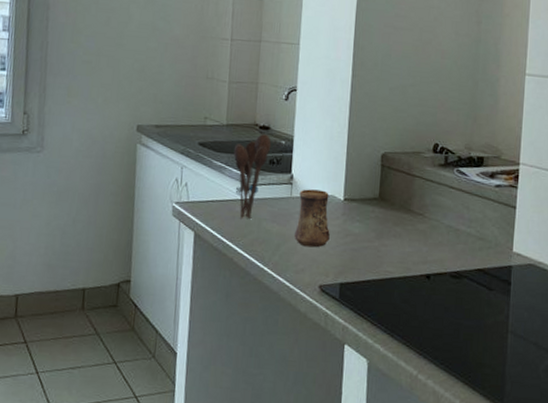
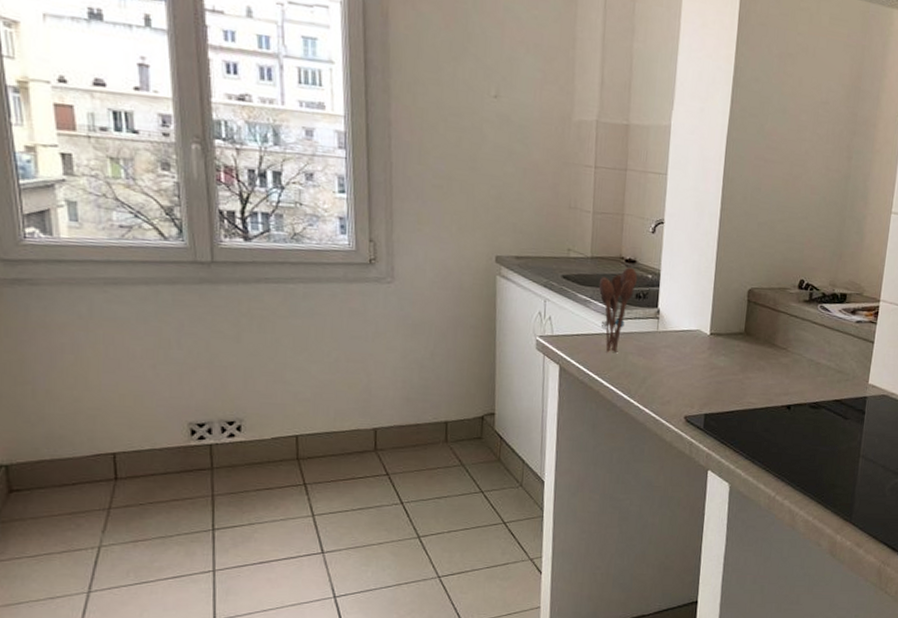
cup: present [293,189,330,248] -> none [660,323,696,381]

